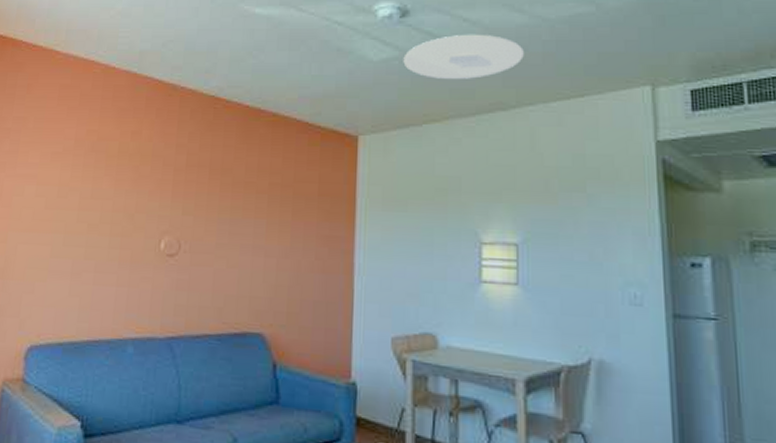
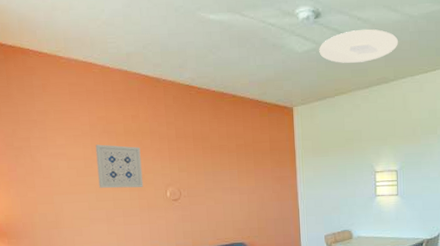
wall art: none [70,167,135,232] -> present [95,144,144,189]

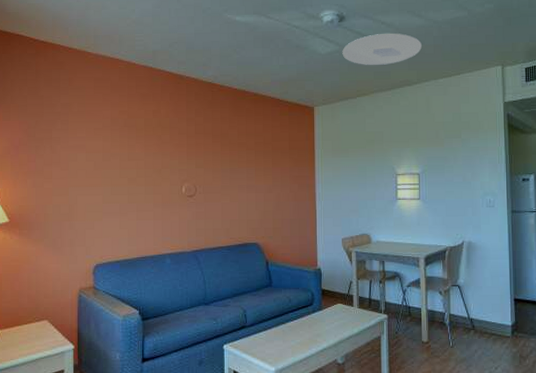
wall art: present [95,144,144,189] -> none [115,138,159,182]

